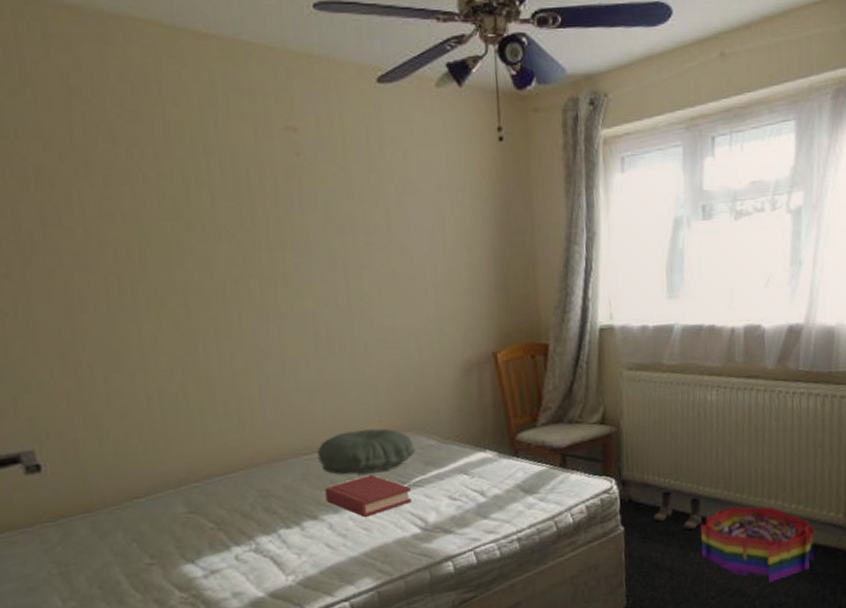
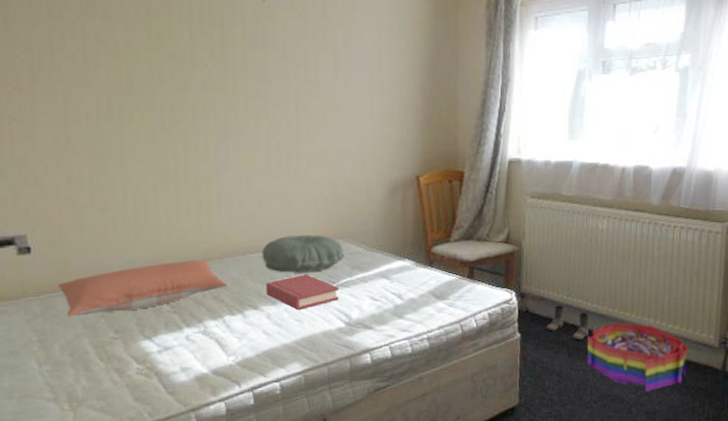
pillow: none [78,466,280,543] -> present [58,259,228,317]

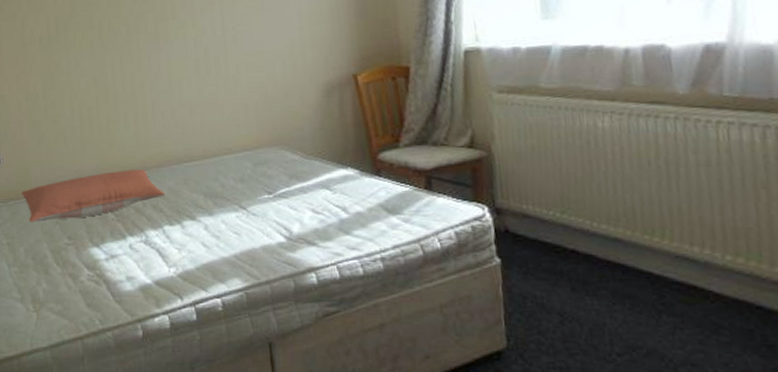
pillow: present [262,235,345,273] -> none [196,142,280,183]
hardback book: present [266,274,339,310] -> none [202,184,277,222]
boots: present [546,305,589,341] -> none [535,224,599,271]
storage bin: present [587,322,688,391] -> none [597,250,766,347]

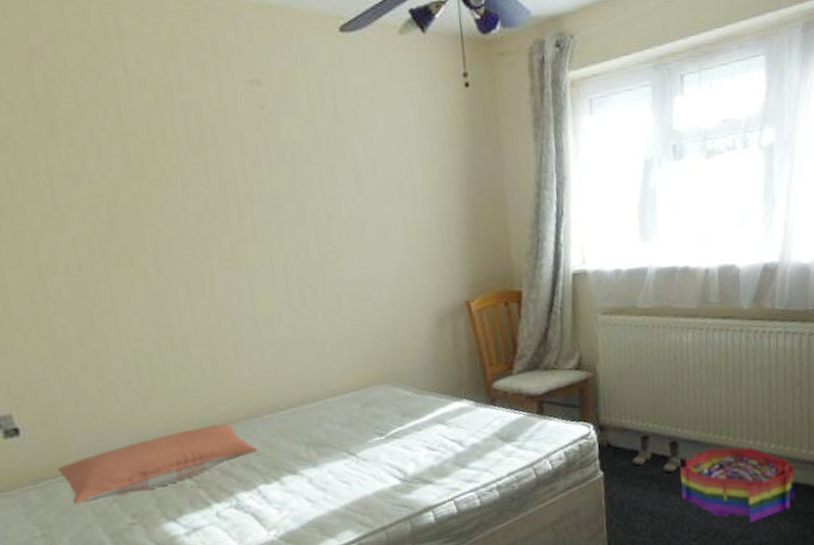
boots: none [535,224,599,271] -> present [632,434,681,473]
storage bin: none [597,250,766,347] -> present [680,447,795,522]

